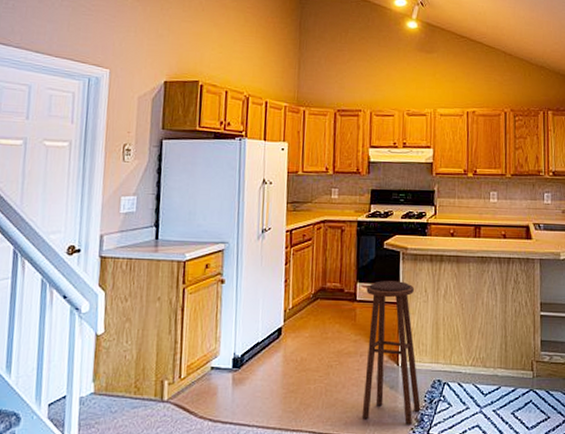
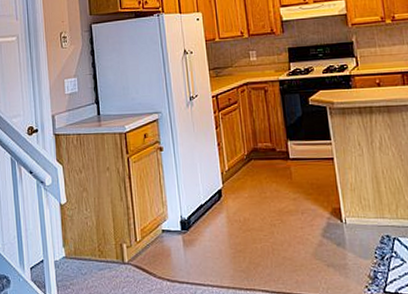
stool: present [361,281,421,425] -> none [298,136,372,283]

